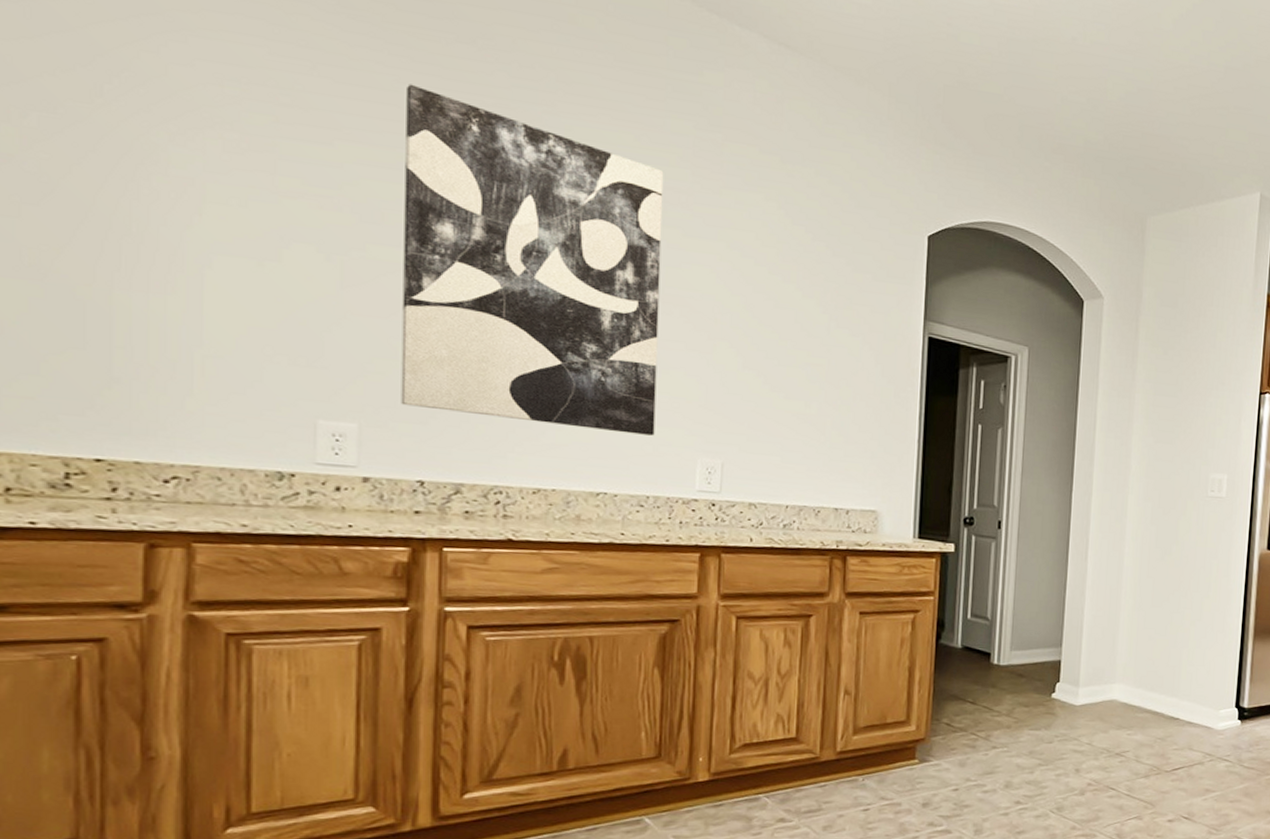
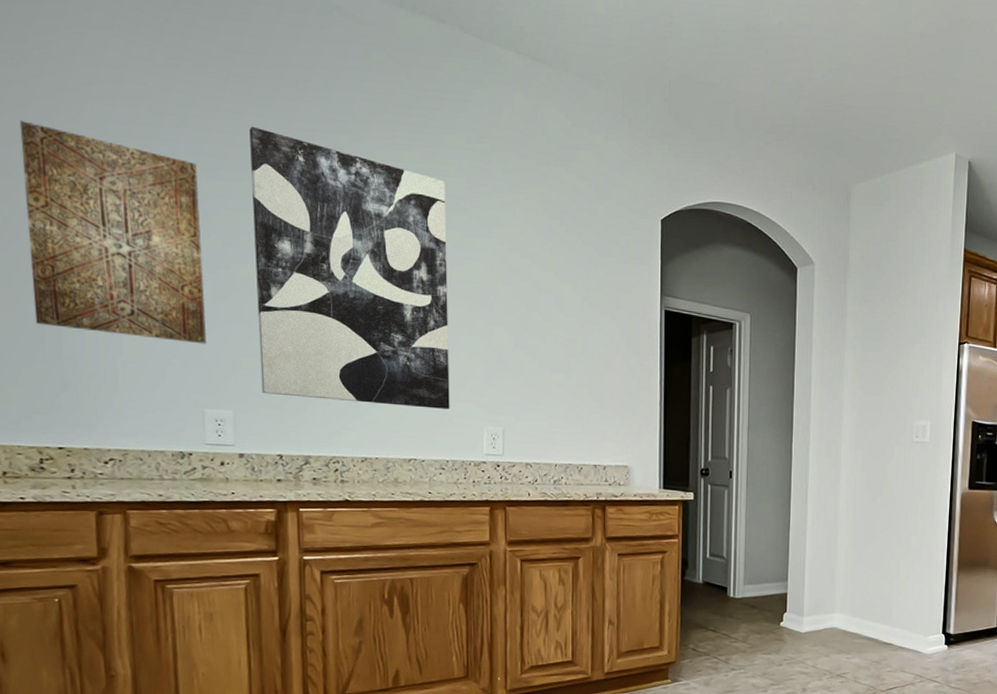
wall art: none [74,45,330,340] -> present [19,120,207,344]

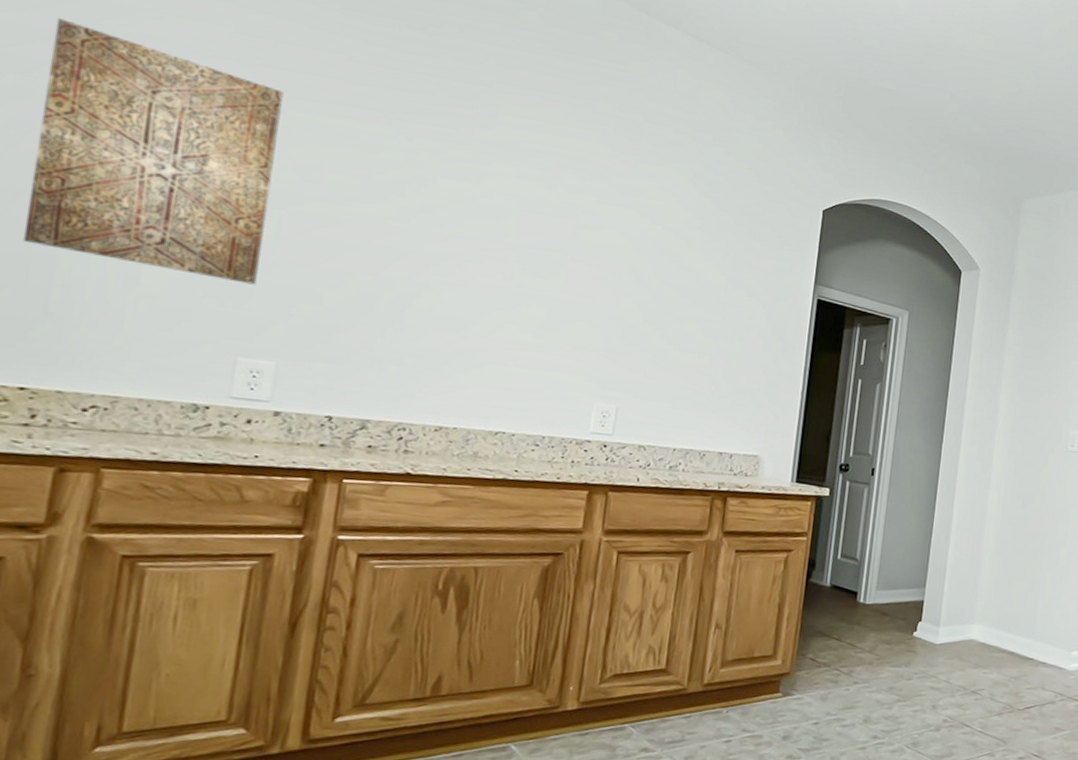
wall art: present [249,126,450,409] -> none [319,62,586,381]

